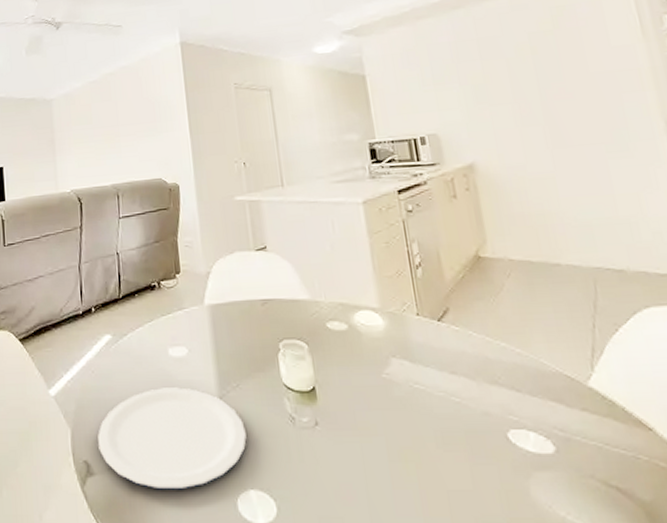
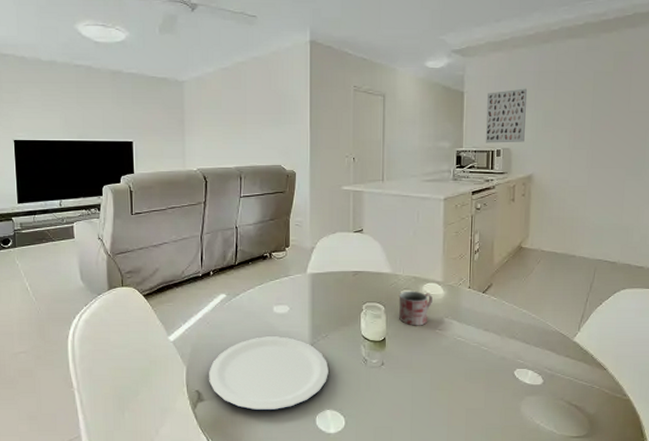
mug: none [324,321,371,370] -> present [398,291,433,326]
wall art: none [395,62,454,131] -> present [485,88,528,143]

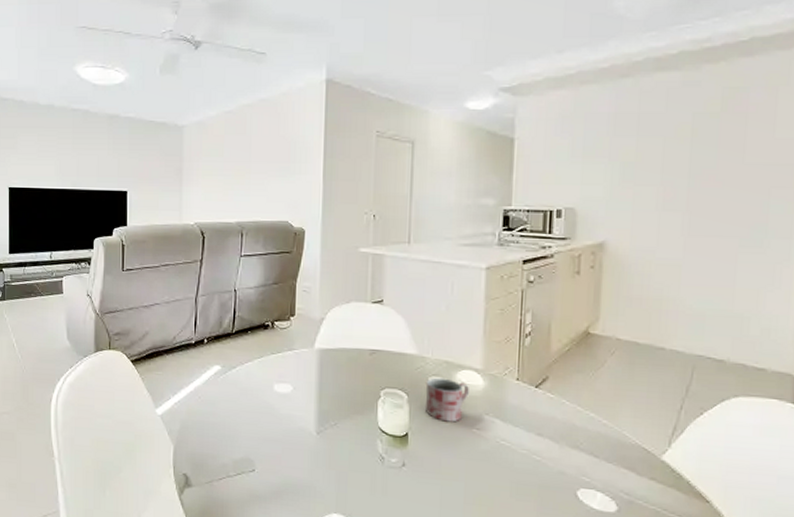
plate: present [209,336,329,411] -> none [198,418,337,507]
wall art: present [485,88,528,143] -> none [541,134,600,202]

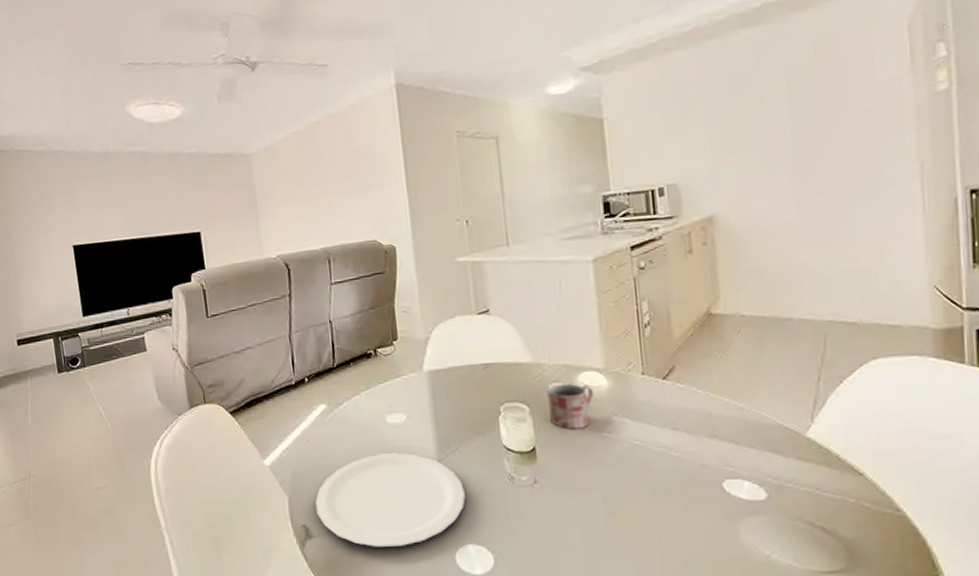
plate: none [198,418,337,507] -> present [315,452,466,548]

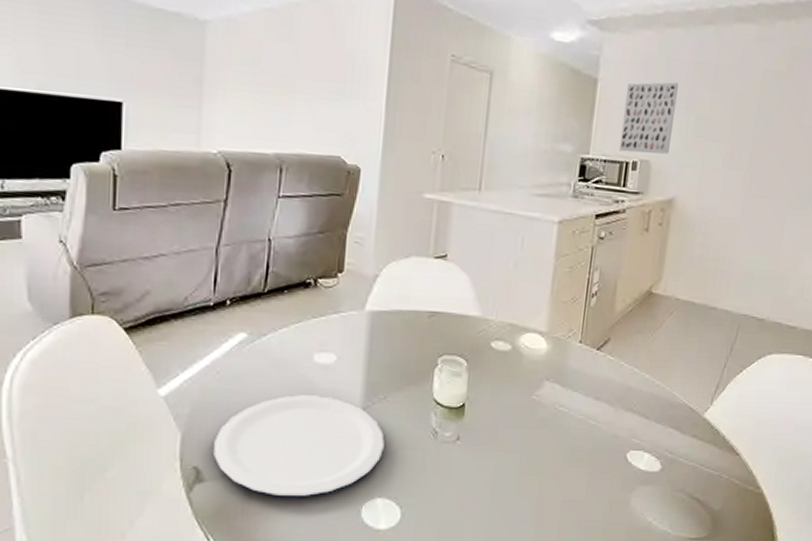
mug: present [546,383,594,430] -> none [485,341,532,390]
wall art: none [635,102,696,181] -> present [618,82,679,154]

